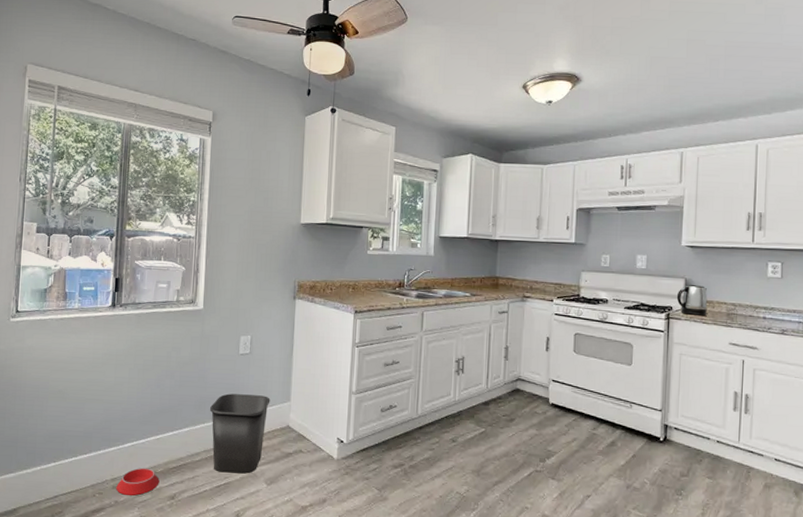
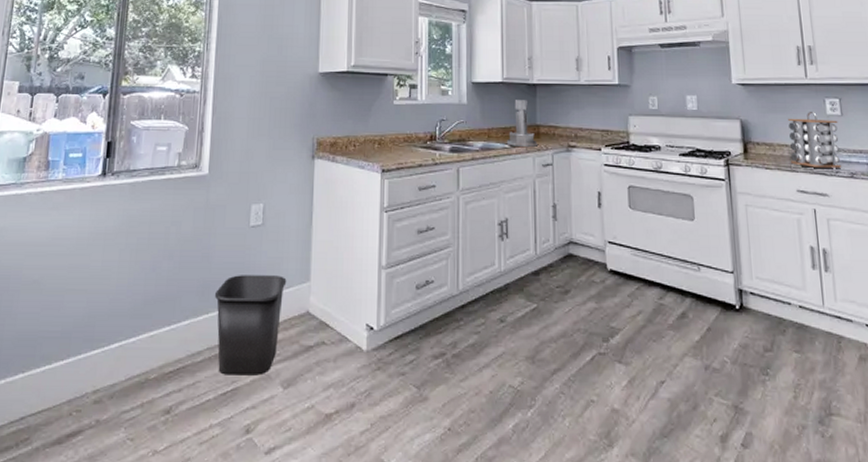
pet bowl: present [116,467,160,496] -> none [98,374,152,411]
paper towel holder: none [467,254,496,296] -> present [506,100,538,147]
kettle: present [676,284,708,316] -> none [733,125,769,160]
spice rack: none [727,273,777,326] -> present [788,111,842,169]

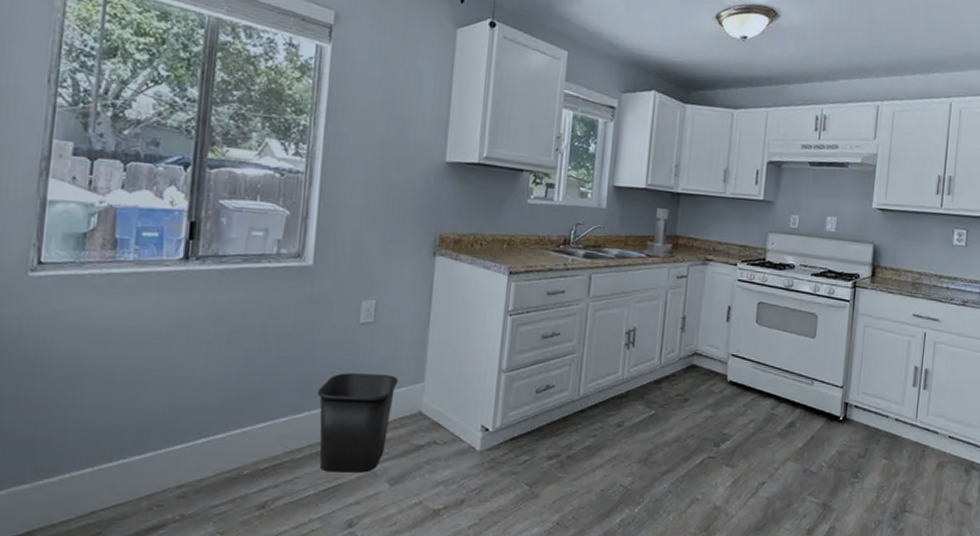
spice rack: present [788,111,842,169] -> none [912,240,962,297]

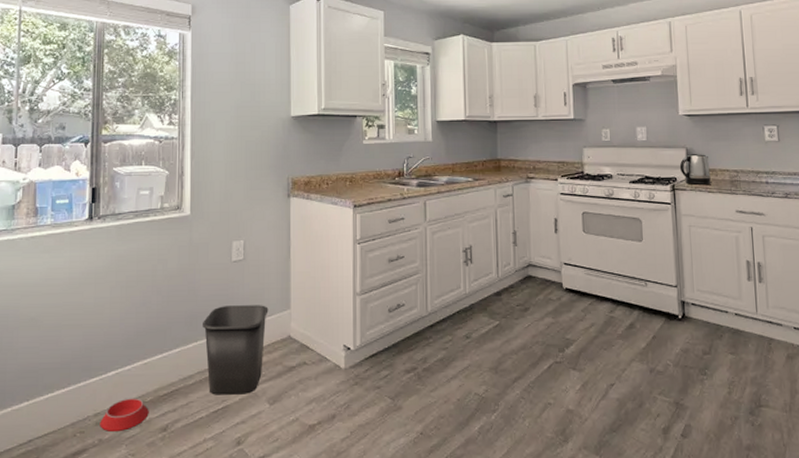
pet bowl: none [182,470,245,506] -> present [100,398,149,431]
paper towel holder: present [642,208,675,258] -> none [469,136,499,179]
kettle: none [864,250,895,285] -> present [679,153,711,185]

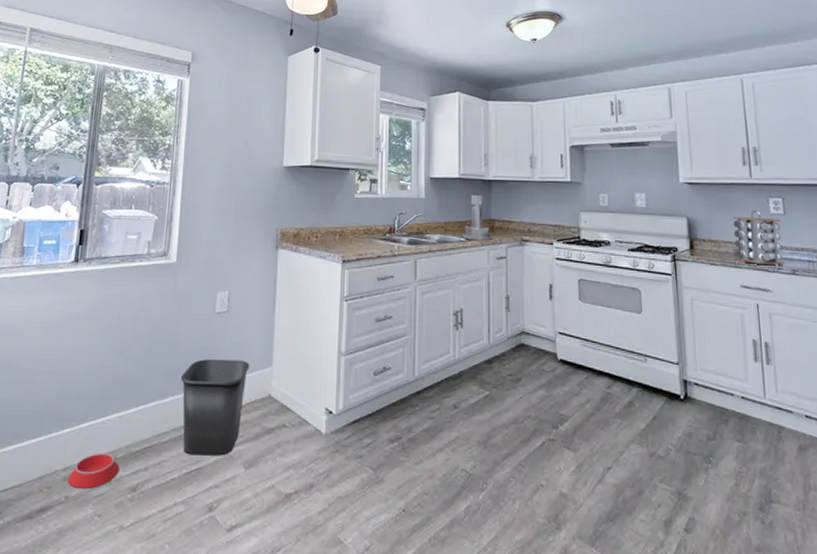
paper towel holder: none [469,136,499,179] -> present [462,195,492,240]
kettle: present [679,153,711,185] -> none [680,222,714,256]
spice rack: none [730,138,778,191] -> present [733,209,784,266]

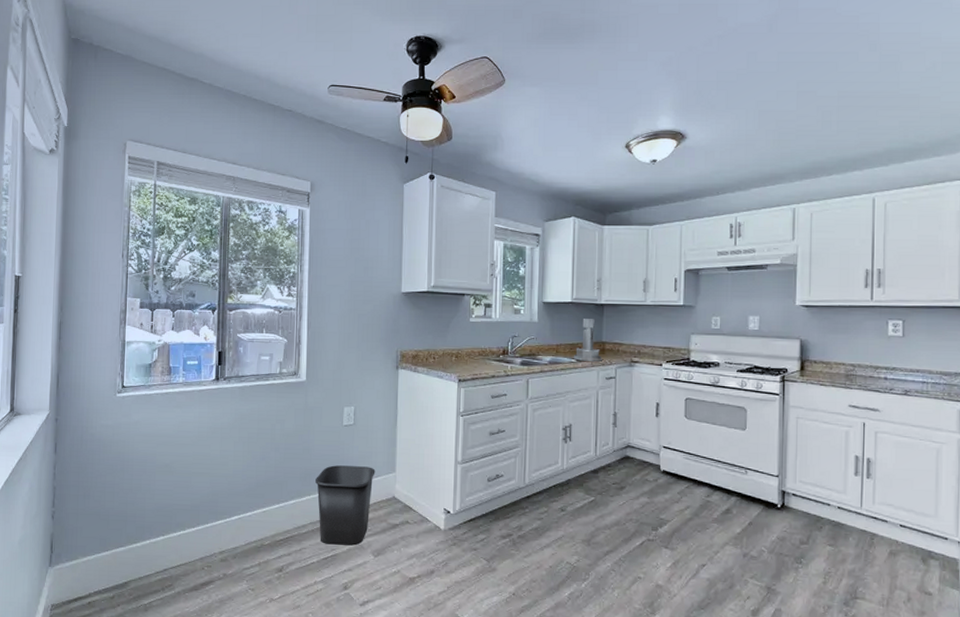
pet bowl: present [67,453,120,489] -> none [224,540,267,568]
spice rack: present [733,209,784,266] -> none [846,332,899,387]

